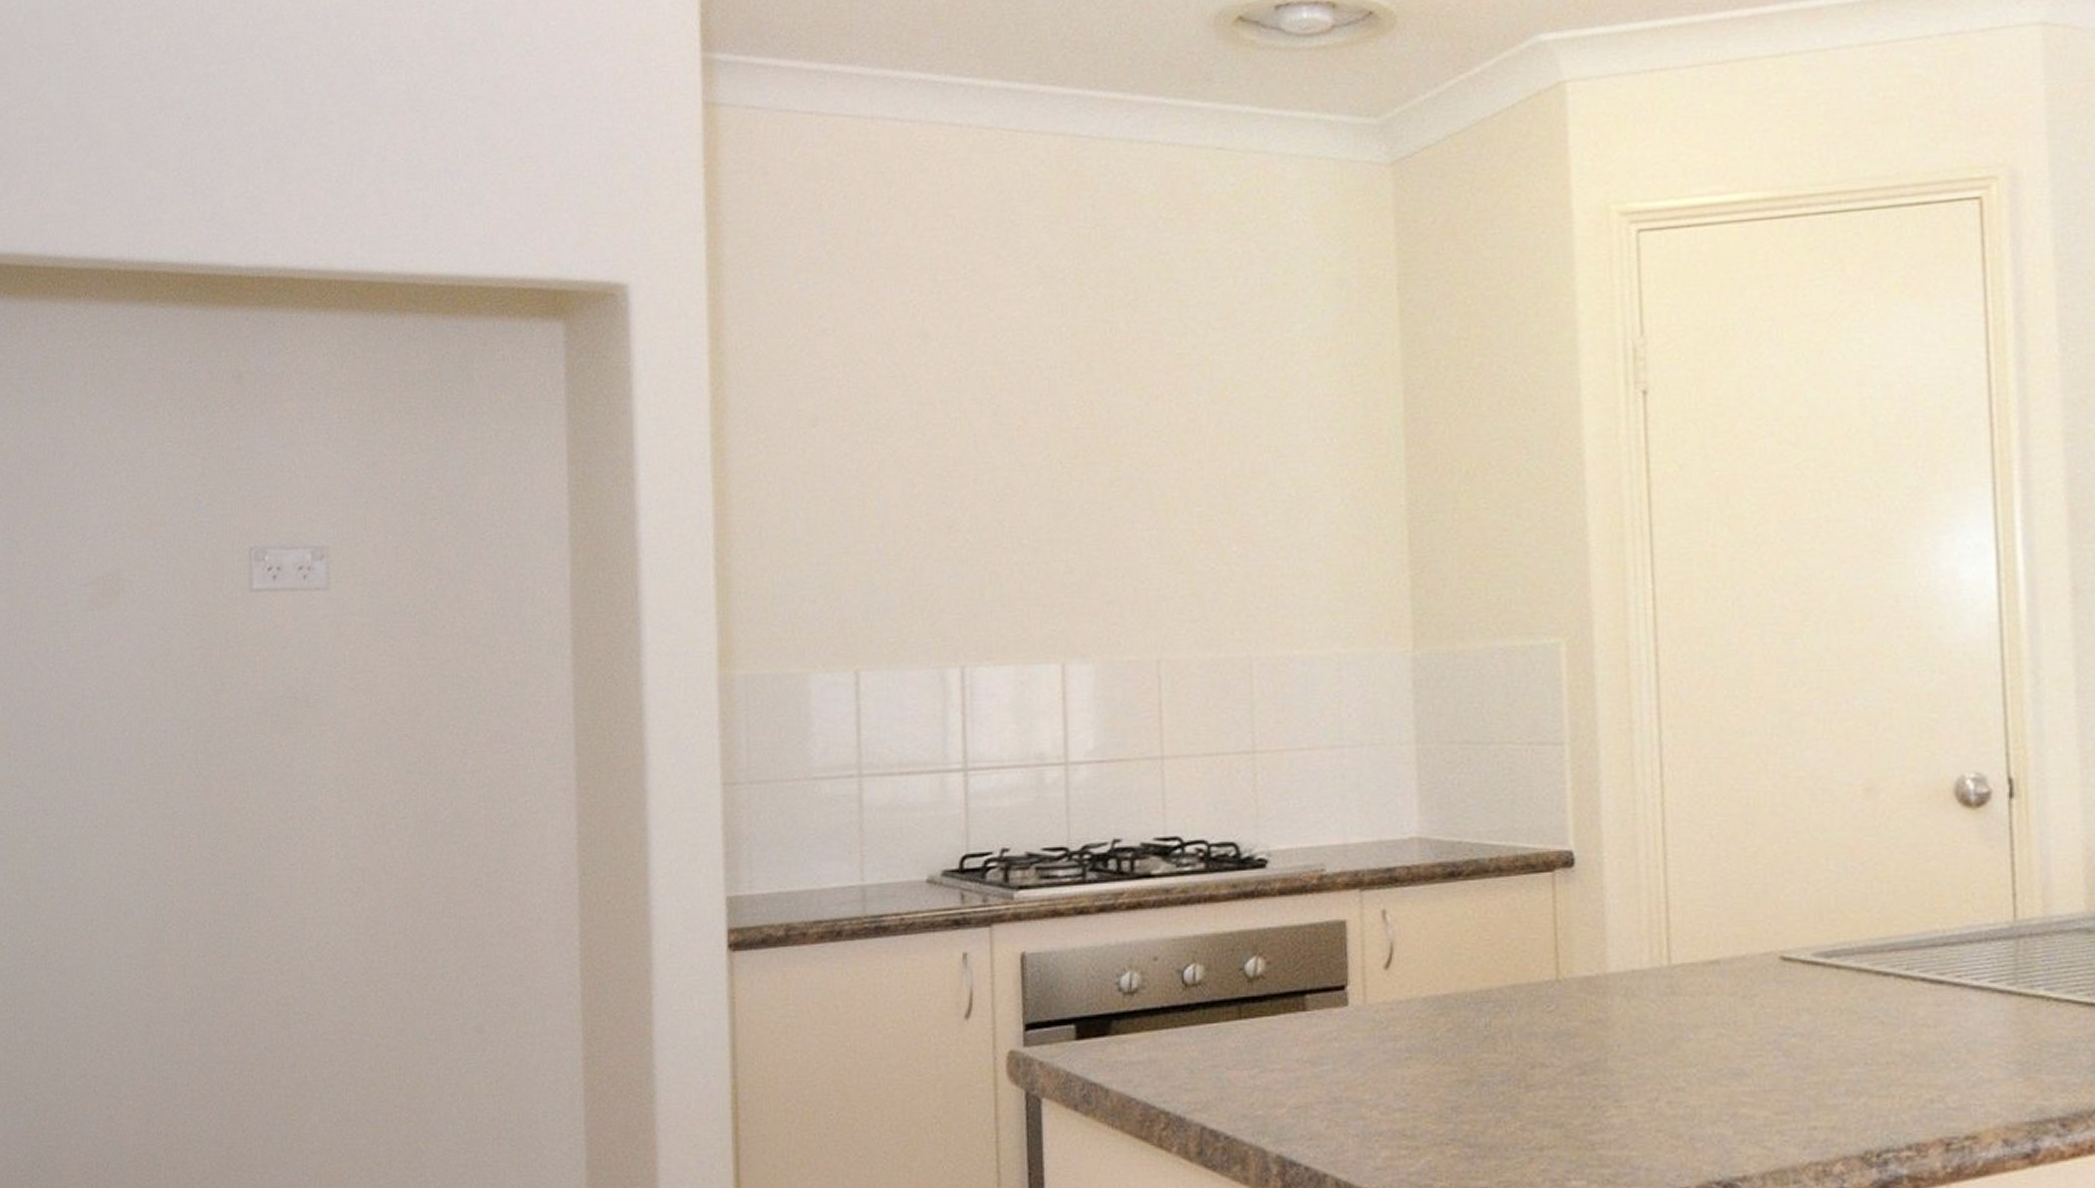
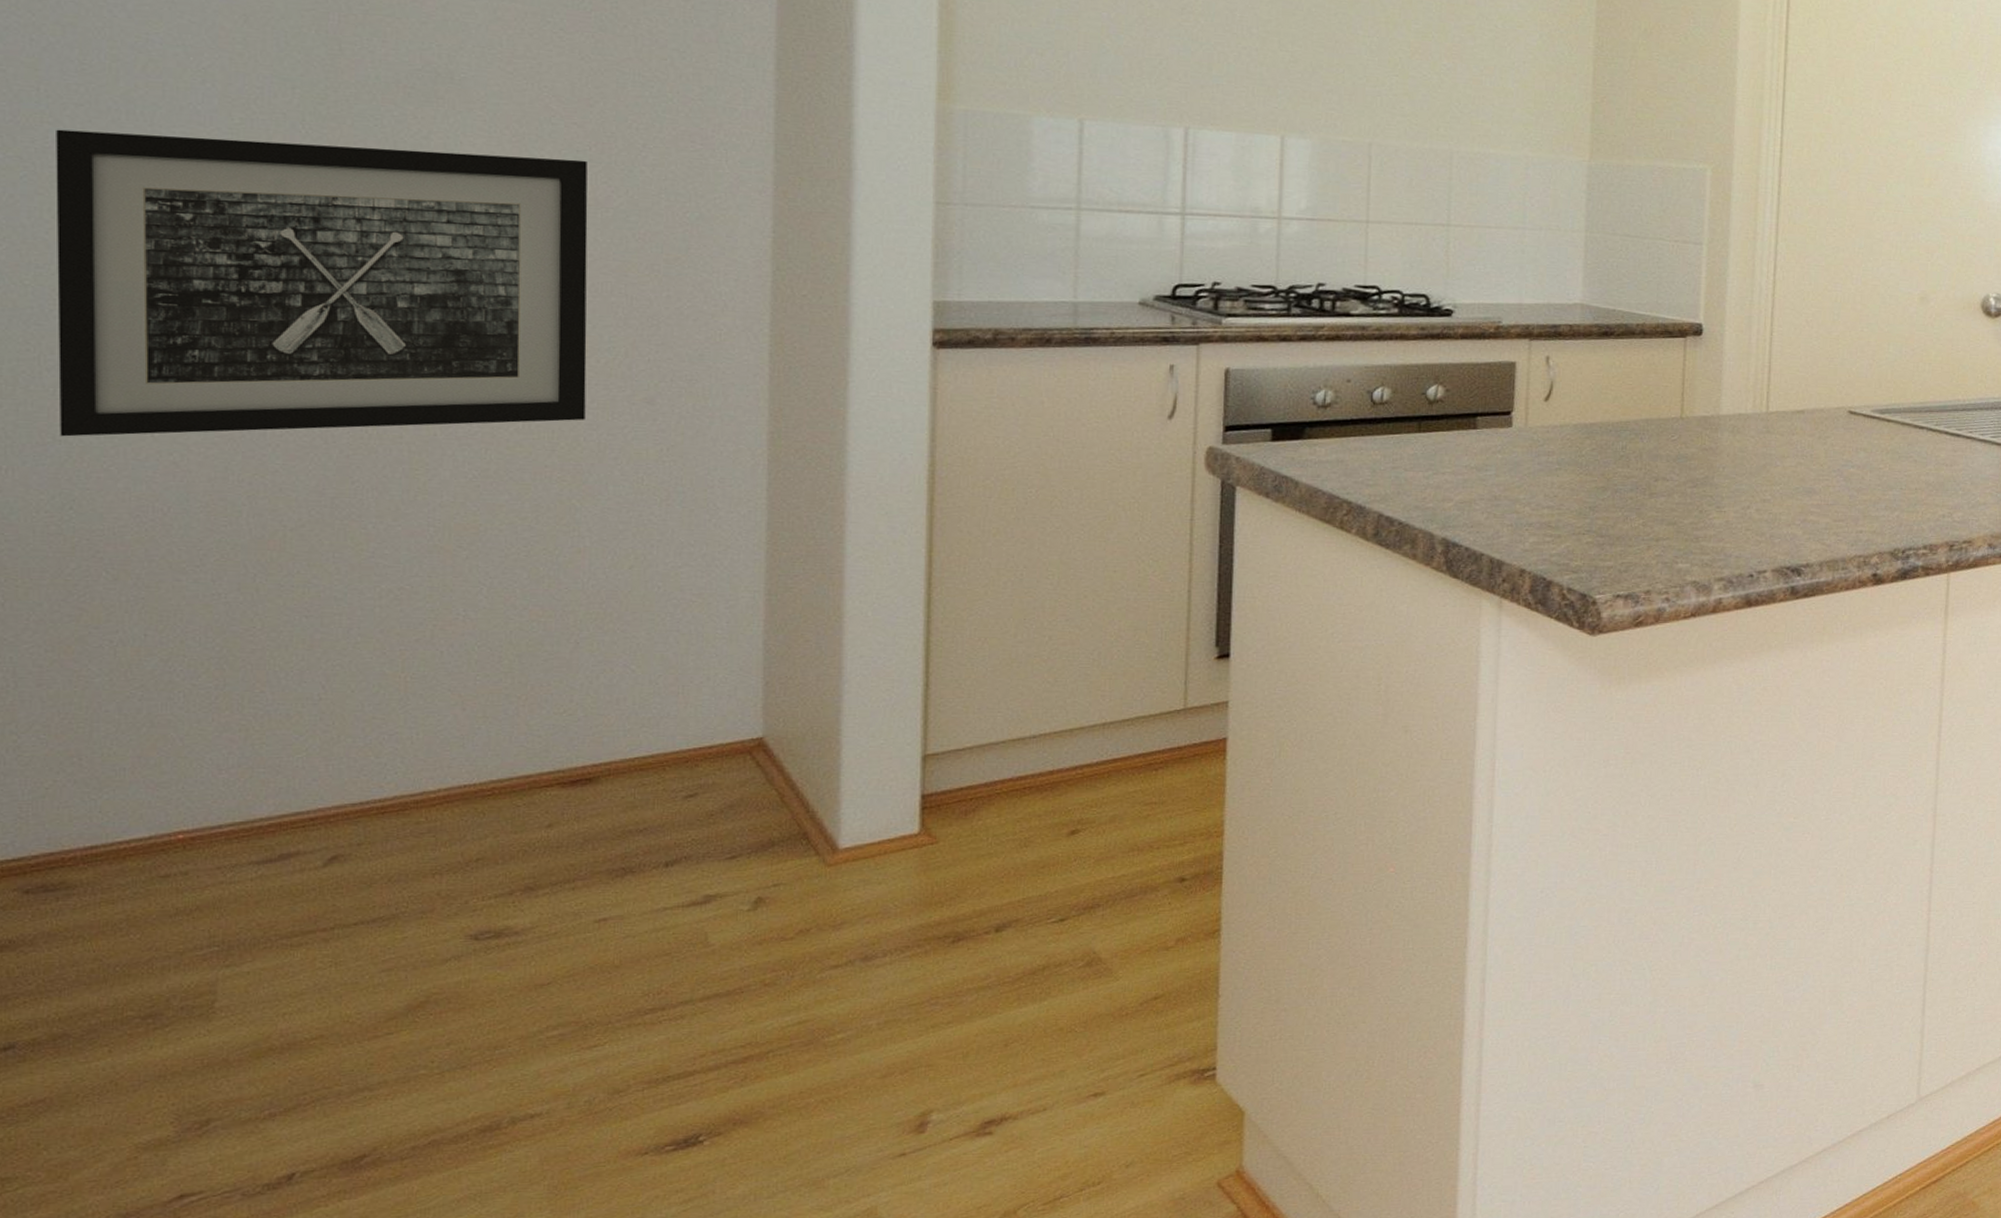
wall art: none [22,773,426,1095] -> present [56,129,588,437]

